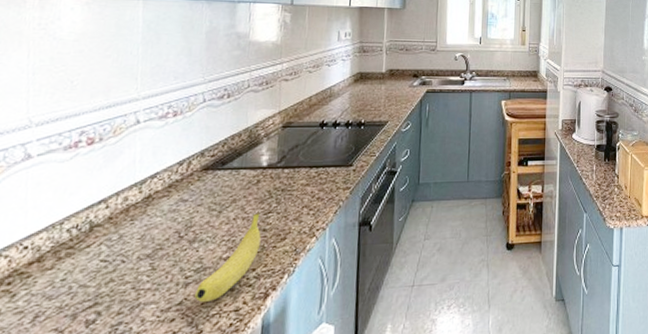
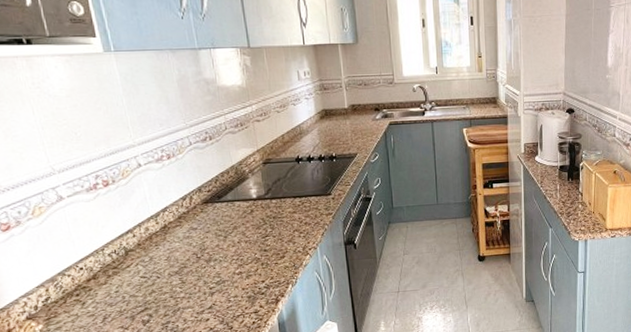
fruit: present [194,211,261,303] -> none [220,235,264,307]

